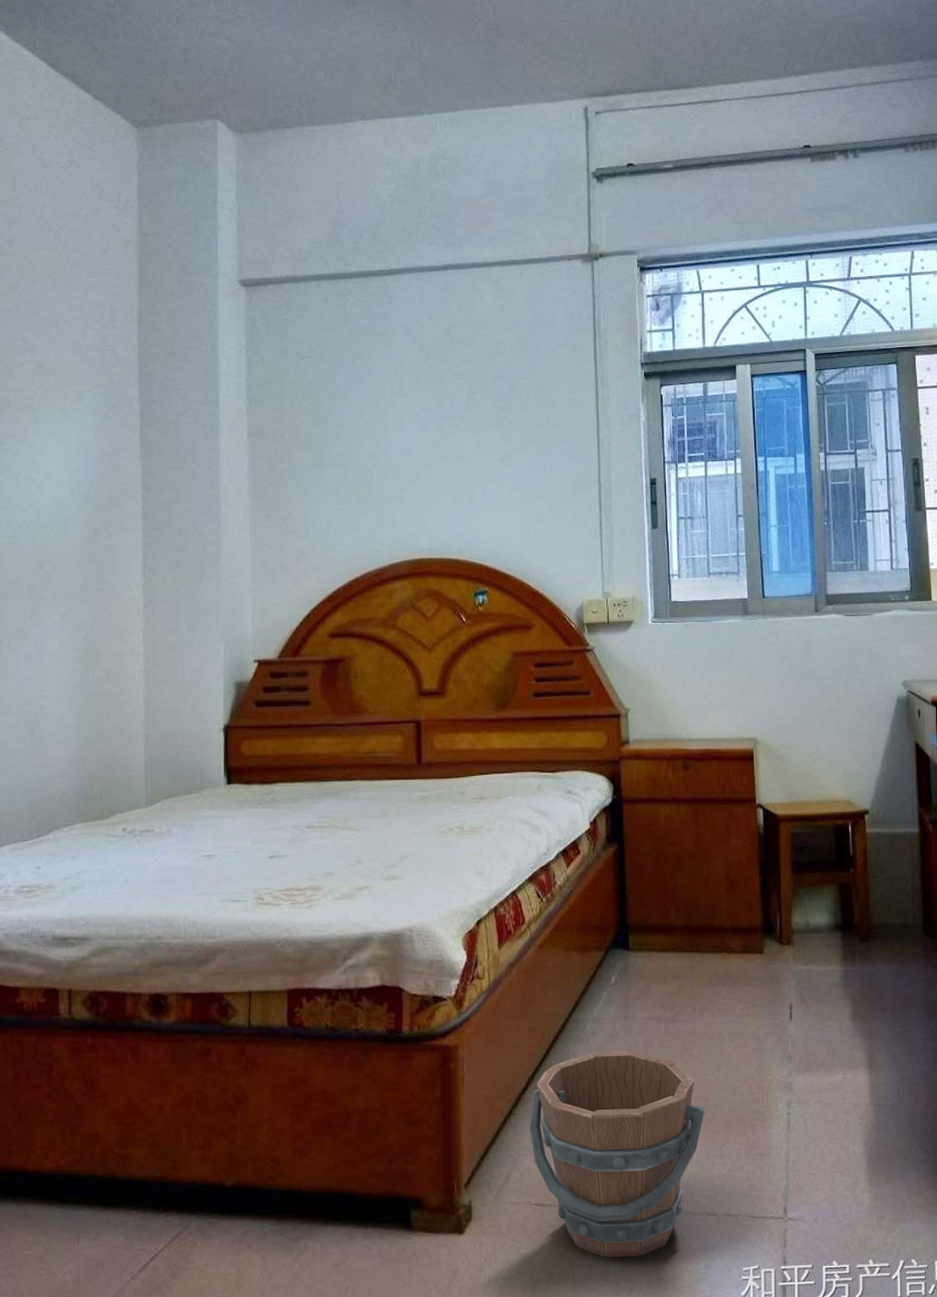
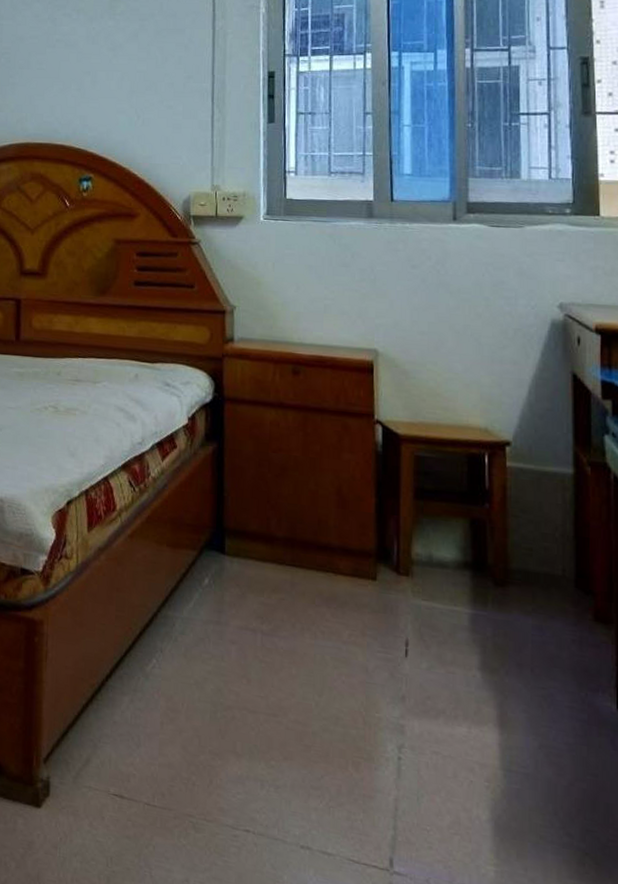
bucket: present [529,1051,705,1258] -> none [111,652,302,874]

